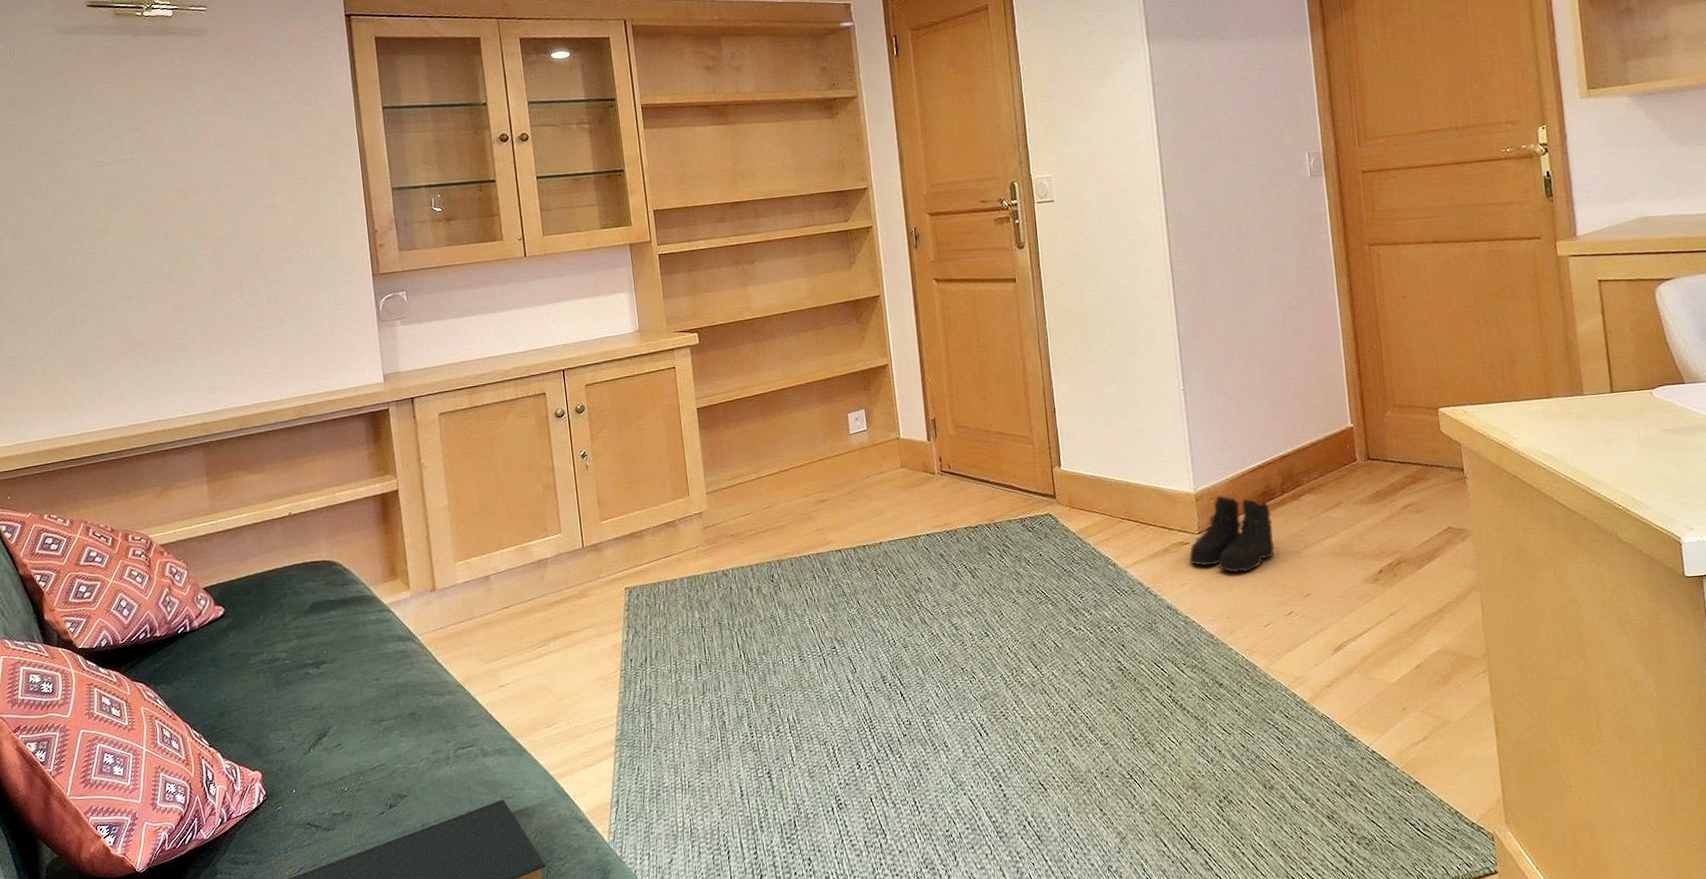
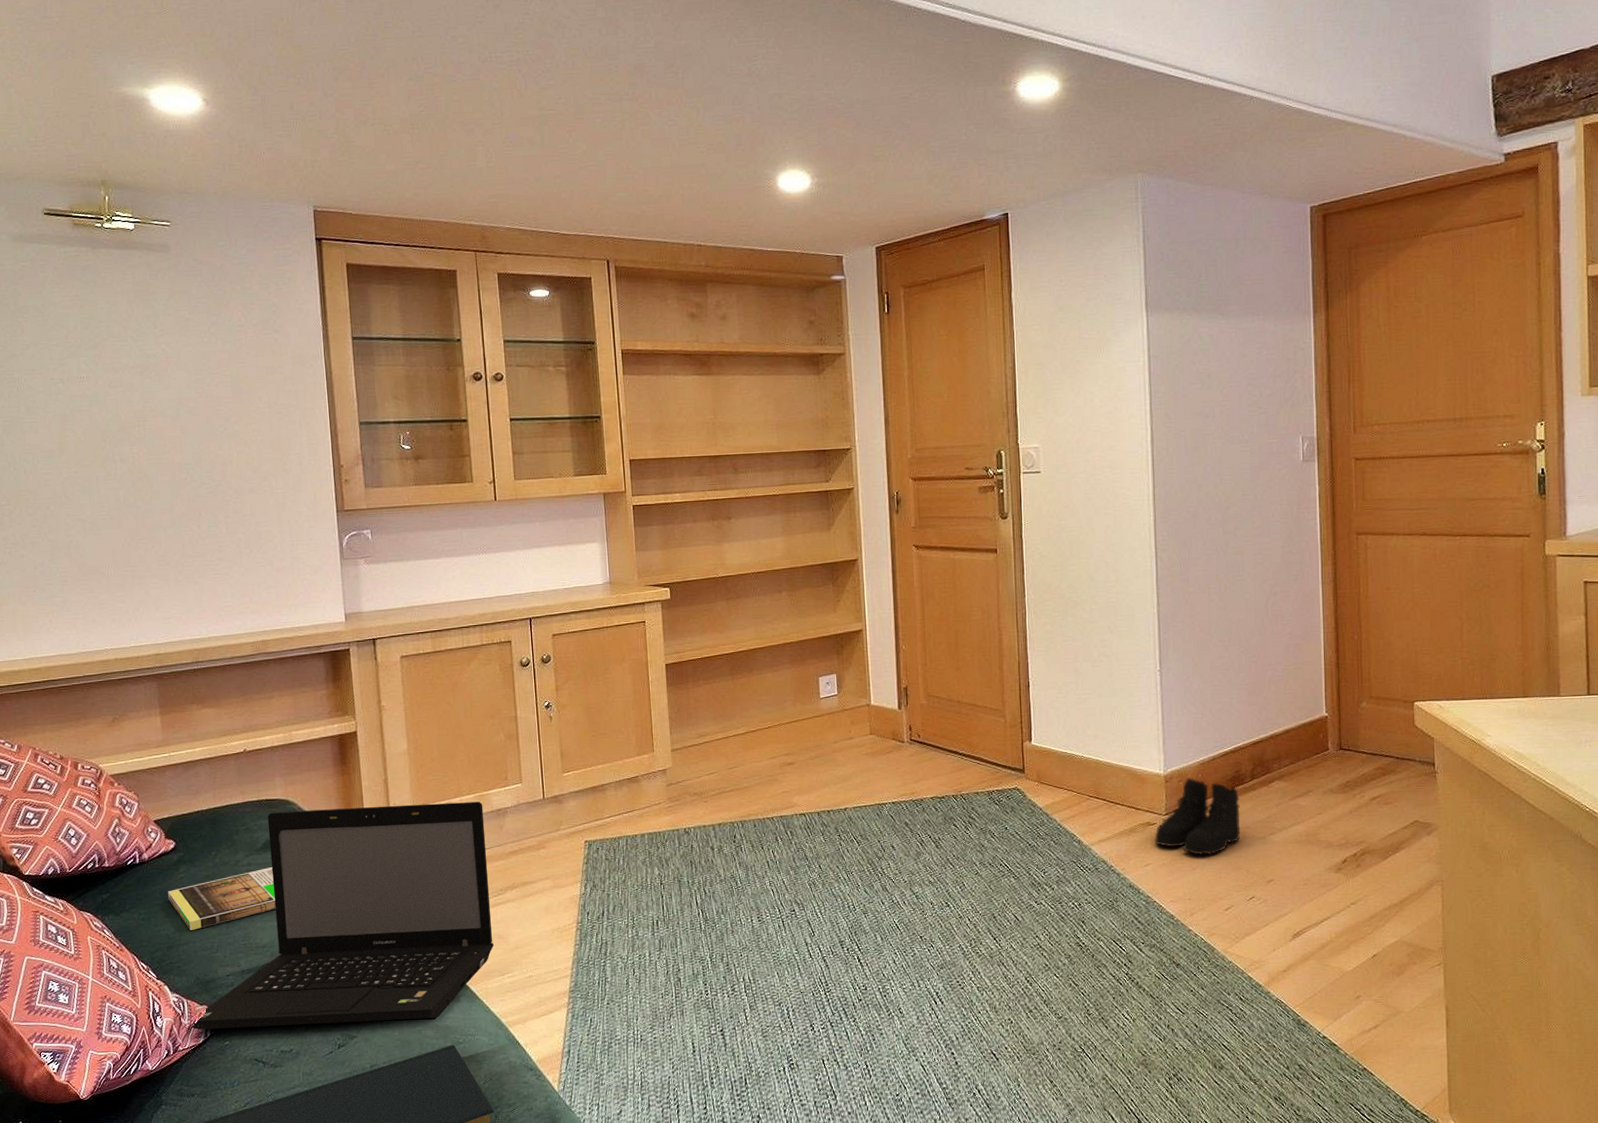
magazine: none [218,629,324,696] -> present [168,867,276,930]
laptop: none [243,553,540,796] -> present [190,801,495,1030]

